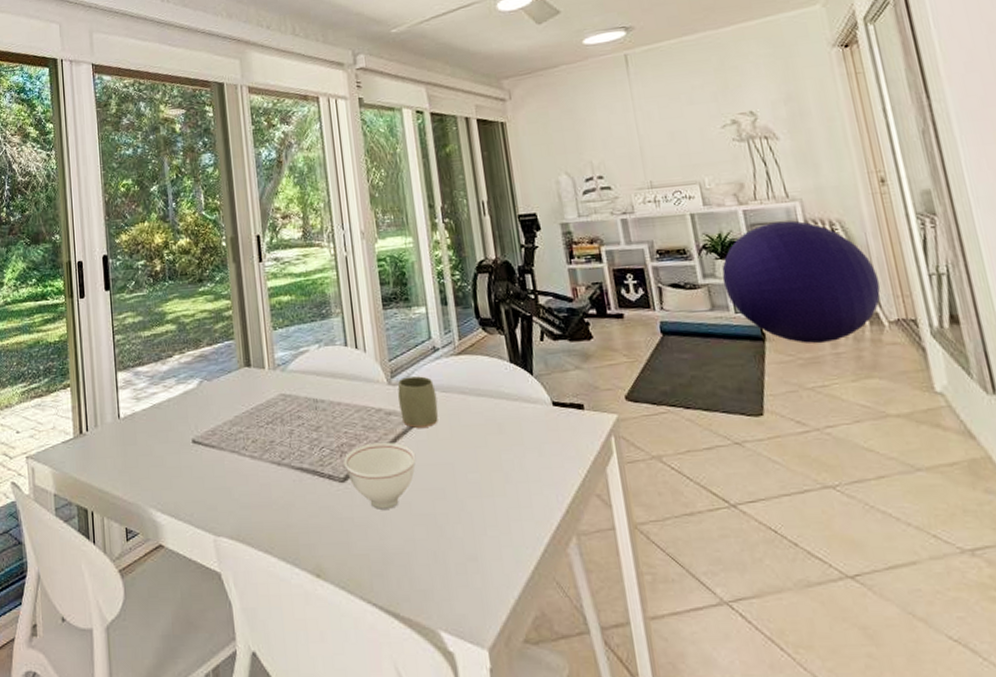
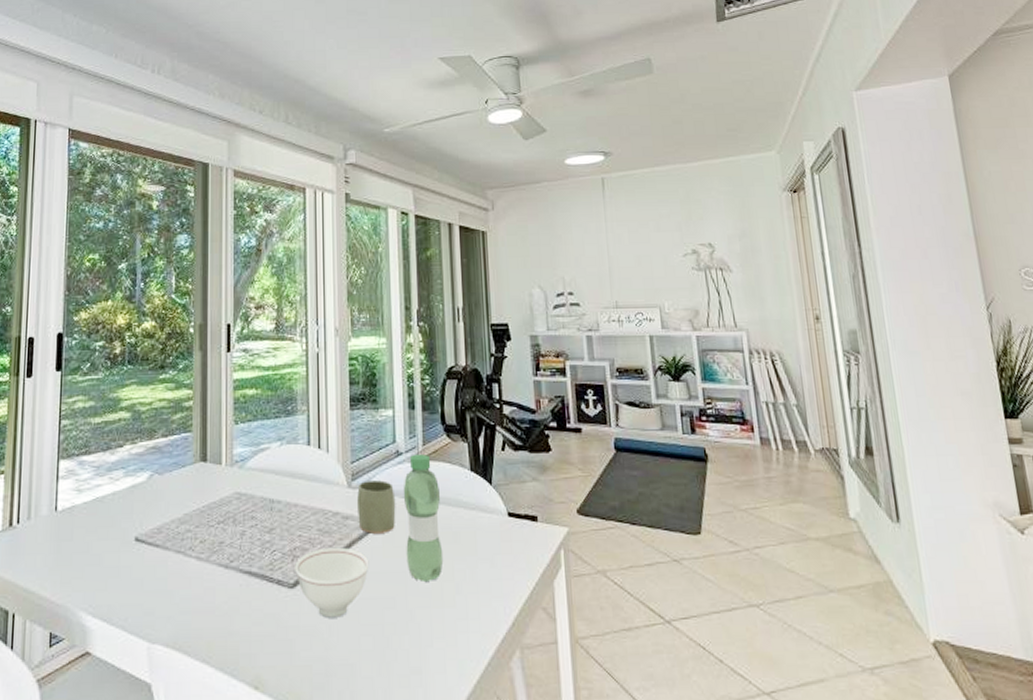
water bottle: none [442,348,490,472] -> present [403,453,444,581]
exercise ball: present [722,220,881,343] -> none [673,349,810,466]

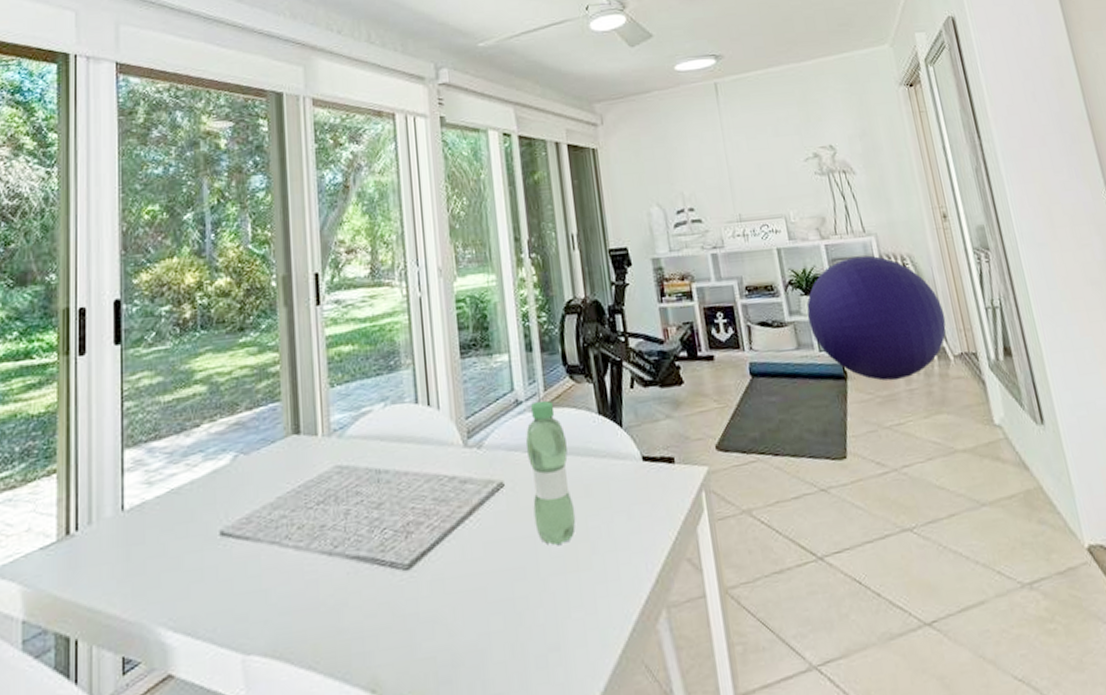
bowl: present [295,547,369,618] -> none [409,516,494,600]
mug: present [357,480,396,534] -> none [474,435,520,497]
exercise ball: none [673,349,810,466] -> present [807,255,946,381]

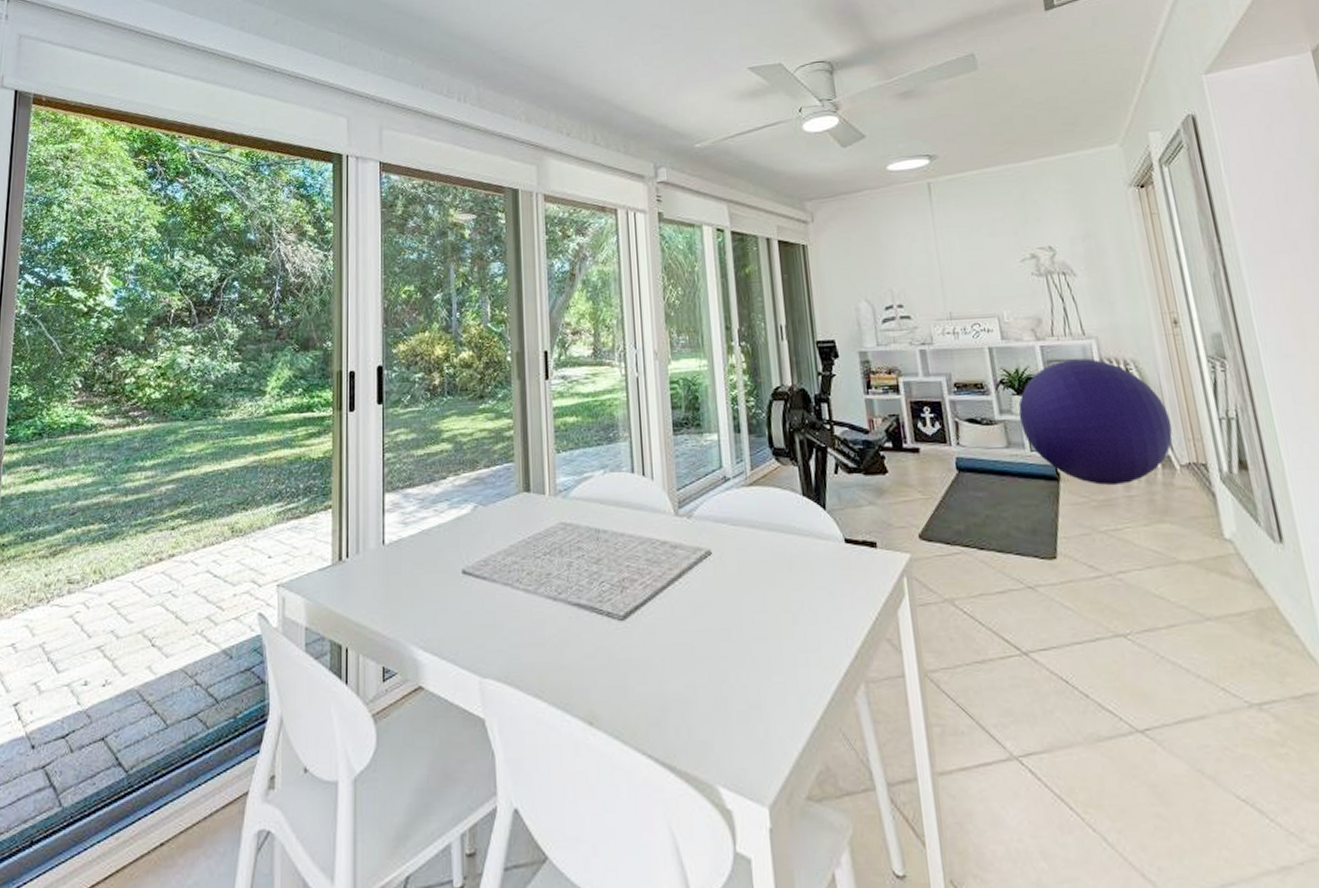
water bottle: present [525,400,576,545] -> none [732,478,779,612]

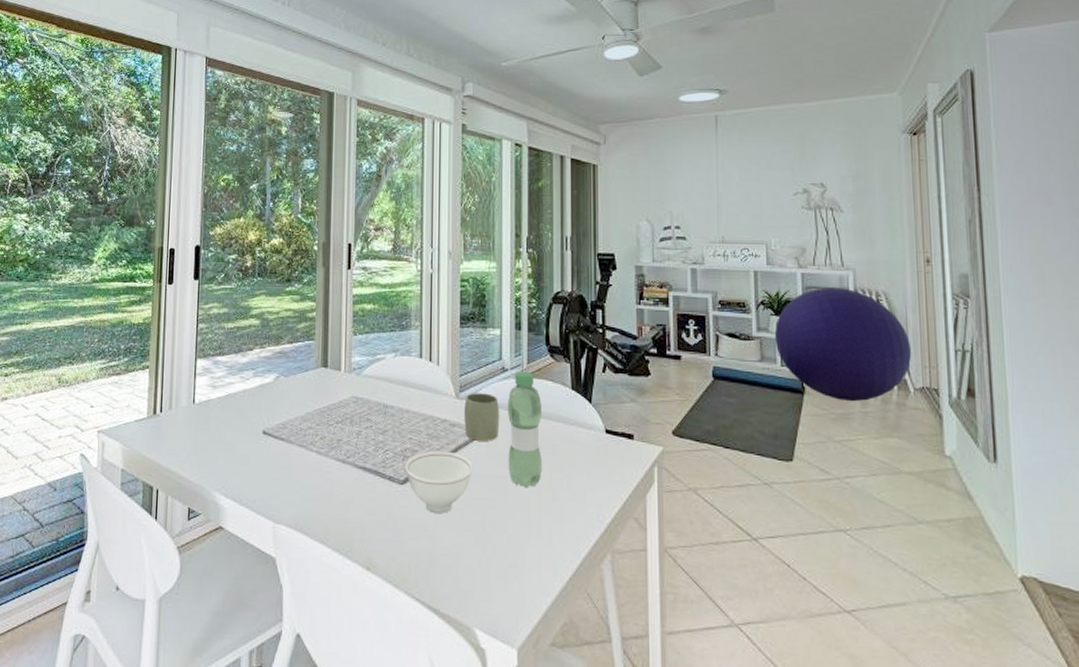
bowl: none [624,577,701,651] -> present [405,450,473,513]
mug: none [685,507,727,563] -> present [464,393,500,441]
water bottle: none [732,478,779,612] -> present [507,371,543,487]

